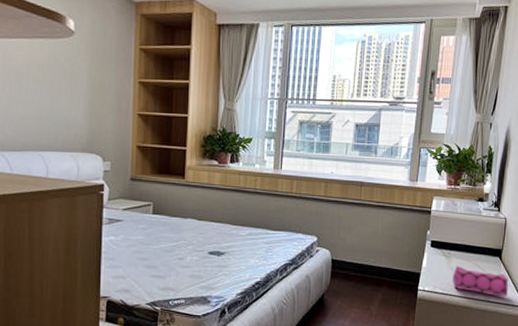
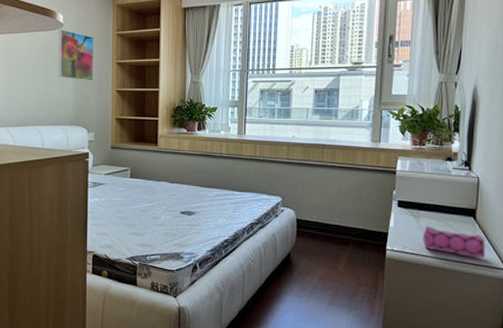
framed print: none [68,37,112,102] -> present [59,29,94,81]

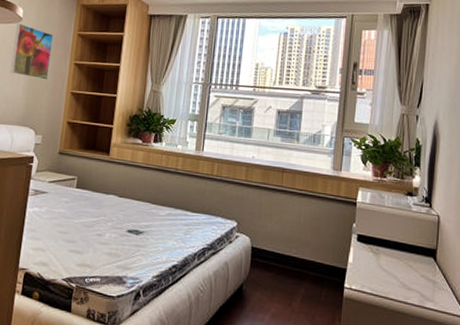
pencil case: present [423,225,486,258] -> none [382,263,446,304]

